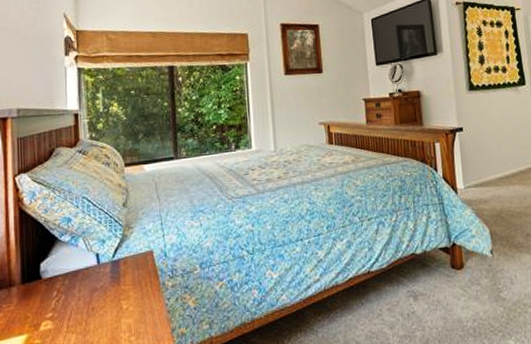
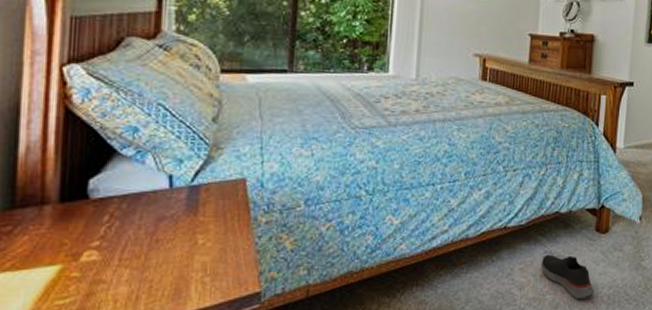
shoe: none [406,293,461,335] -> present [540,254,595,300]

